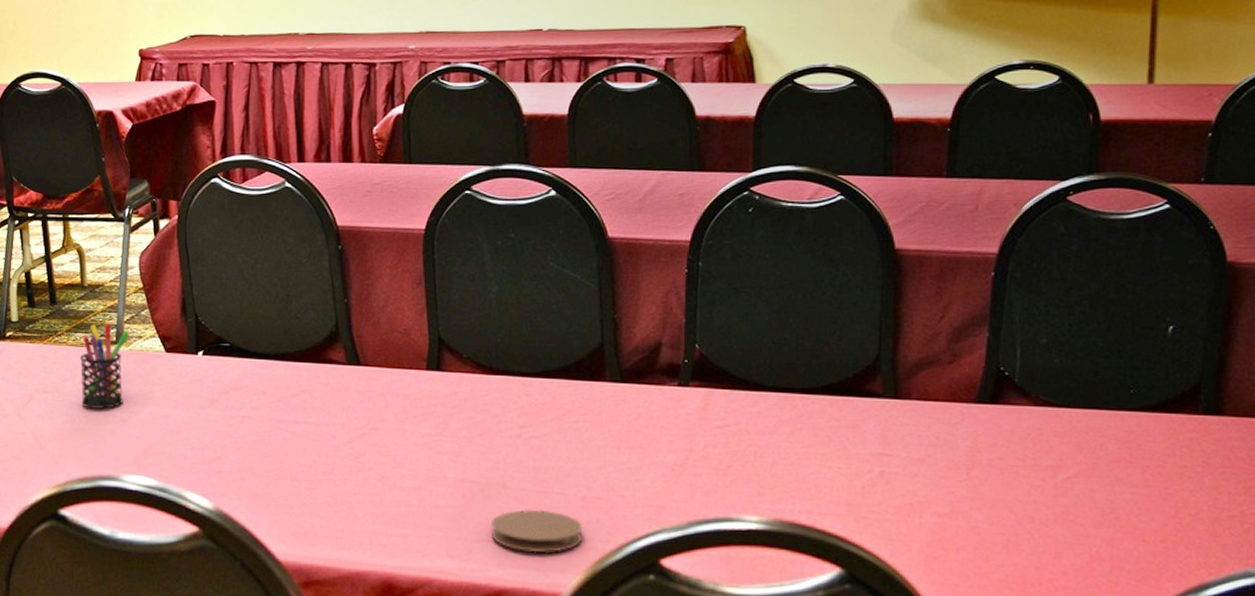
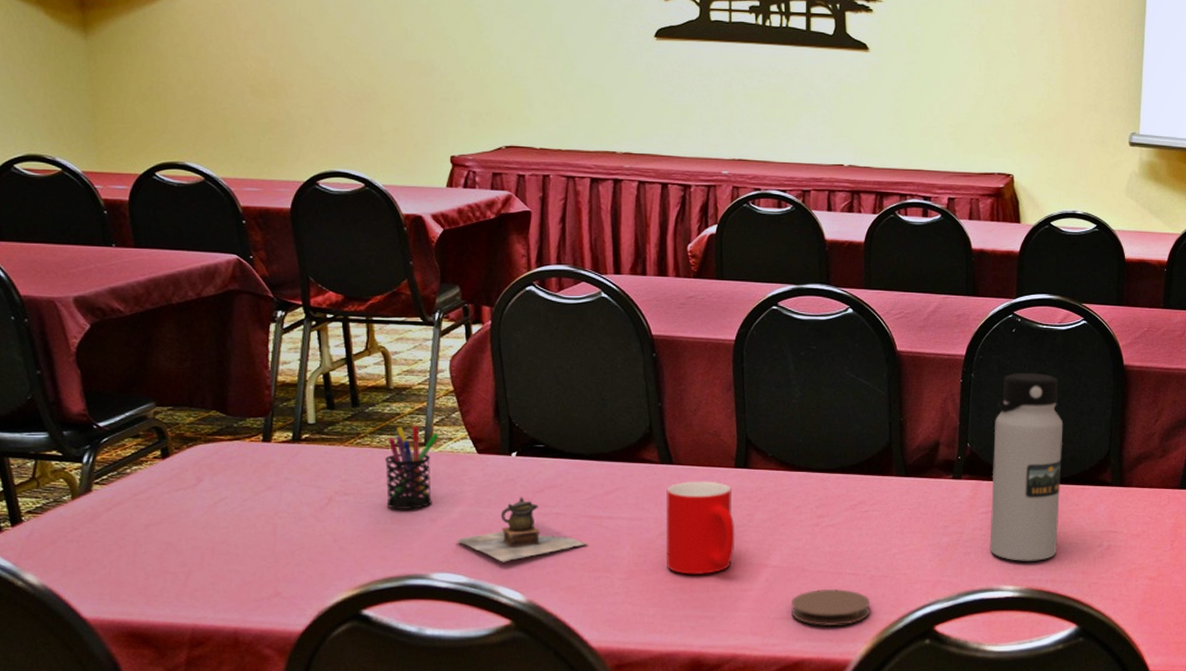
teapot: none [146,398,274,466] -> present [457,497,588,562]
cup: none [353,384,428,487] -> present [665,481,735,575]
water bottle: none [726,259,818,488] -> present [989,372,1064,562]

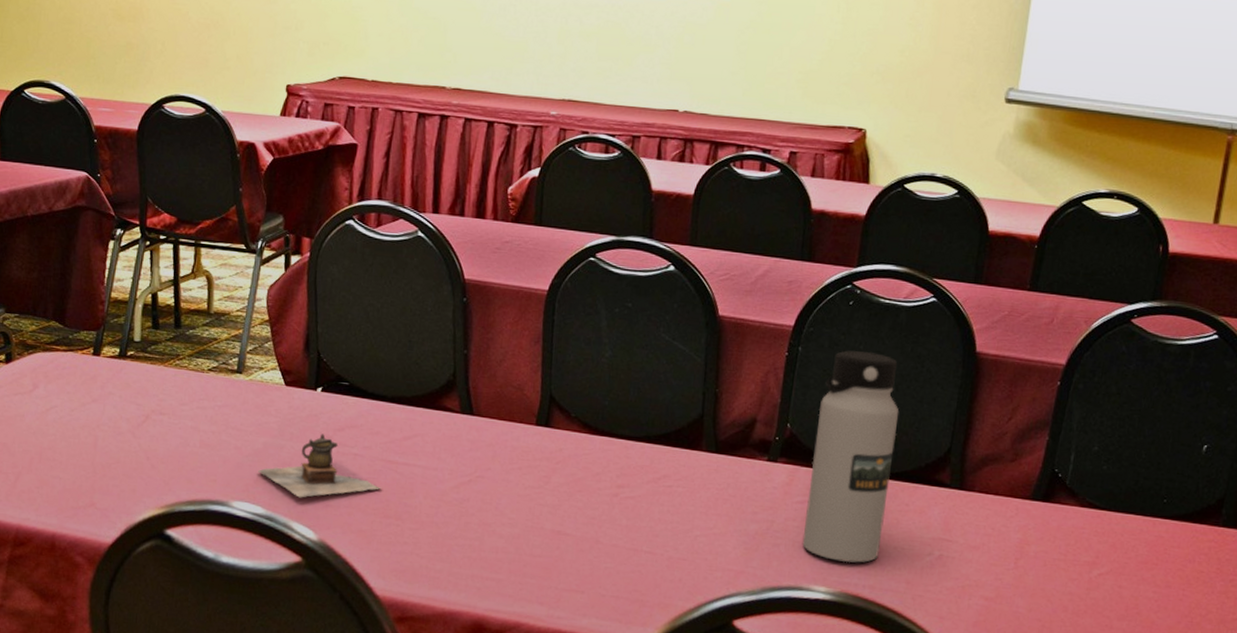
pen holder: present [385,425,440,509] -> none [197,351,252,435]
cup: present [665,481,735,575] -> none [457,434,531,534]
coaster: present [790,588,871,627] -> none [580,564,666,607]

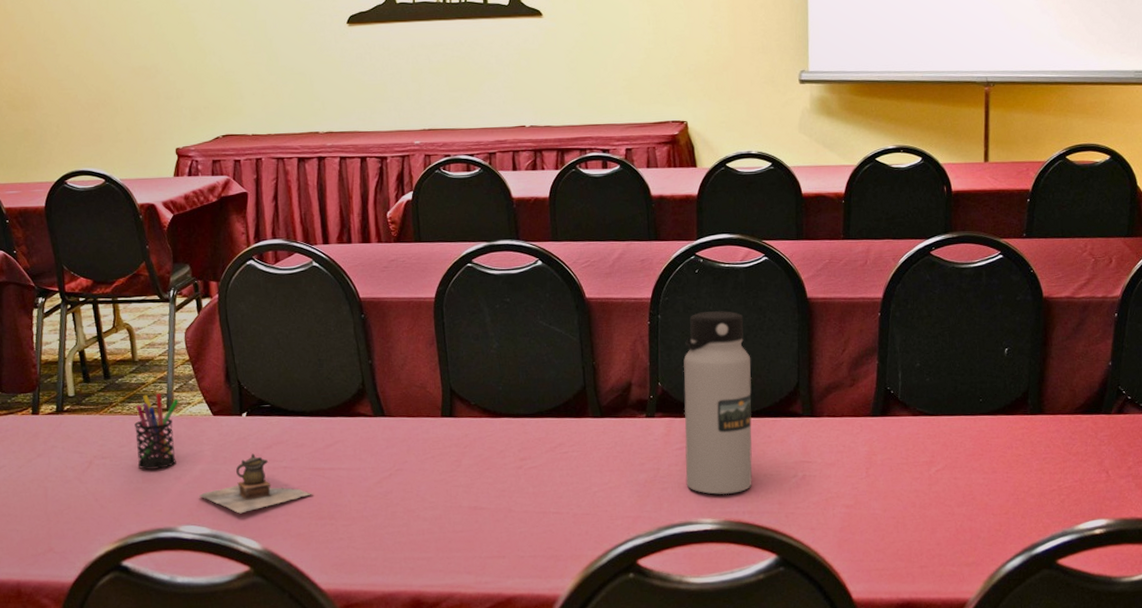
pen holder: none [197,351,252,435] -> present [134,393,180,470]

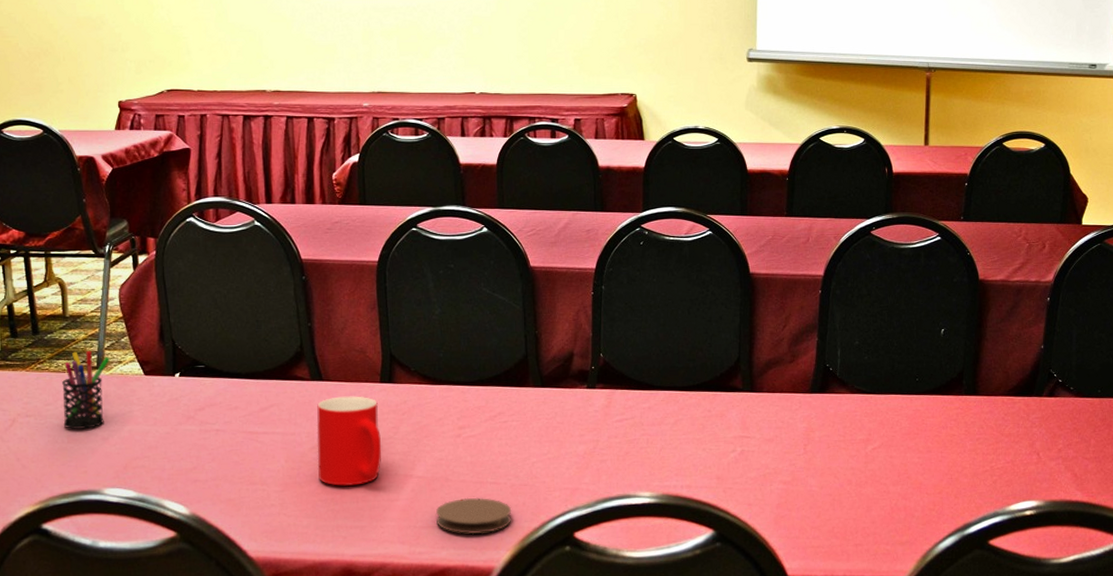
teapot: present [199,453,313,514] -> none [126,415,245,477]
cup: none [381,430,446,519] -> present [316,396,382,486]
coaster: none [500,527,576,564] -> present [435,497,512,535]
water bottle: present [683,310,753,495] -> none [625,283,694,469]

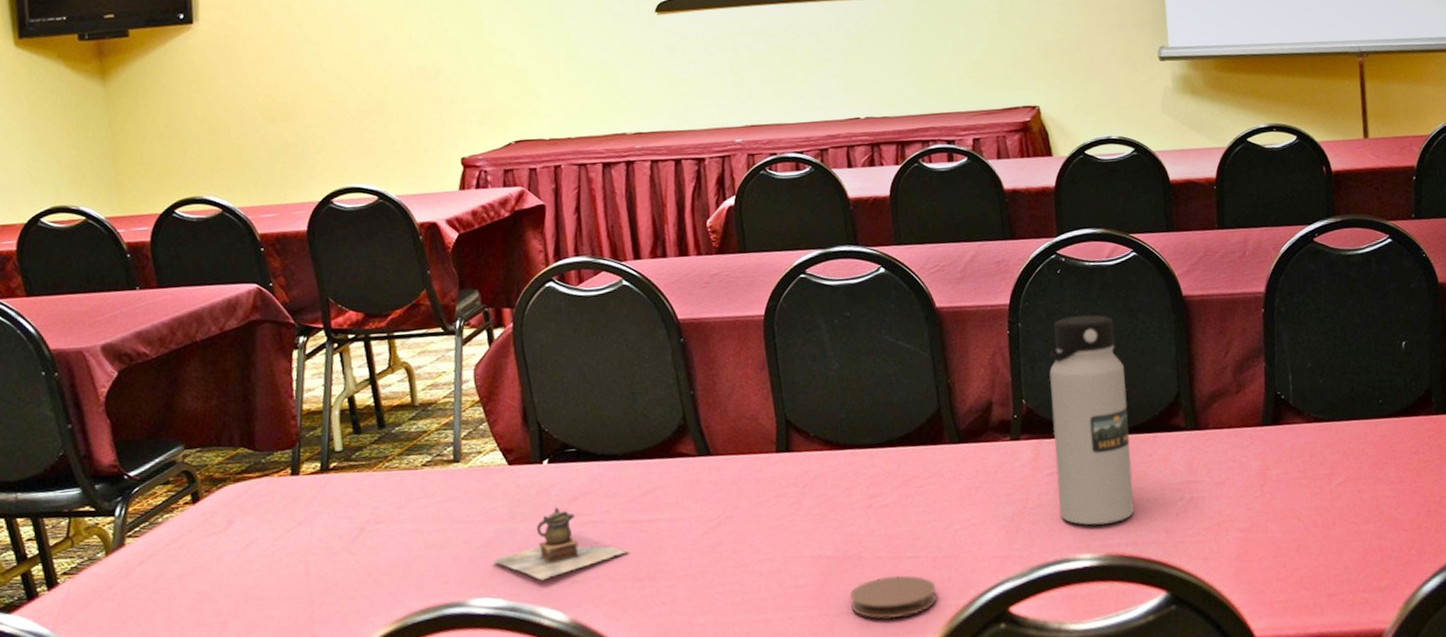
pen holder: present [62,350,111,429] -> none [415,441,469,534]
teapot: none [126,415,245,477] -> present [493,507,629,580]
cup: present [316,396,382,486] -> none [706,469,785,575]
water bottle: none [625,283,694,469] -> present [1049,314,1134,525]

